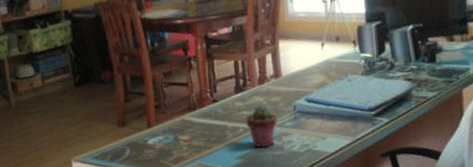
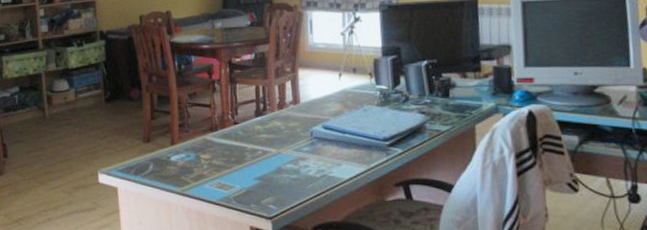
potted succulent: present [245,105,278,147] -> none [264,129,296,170]

